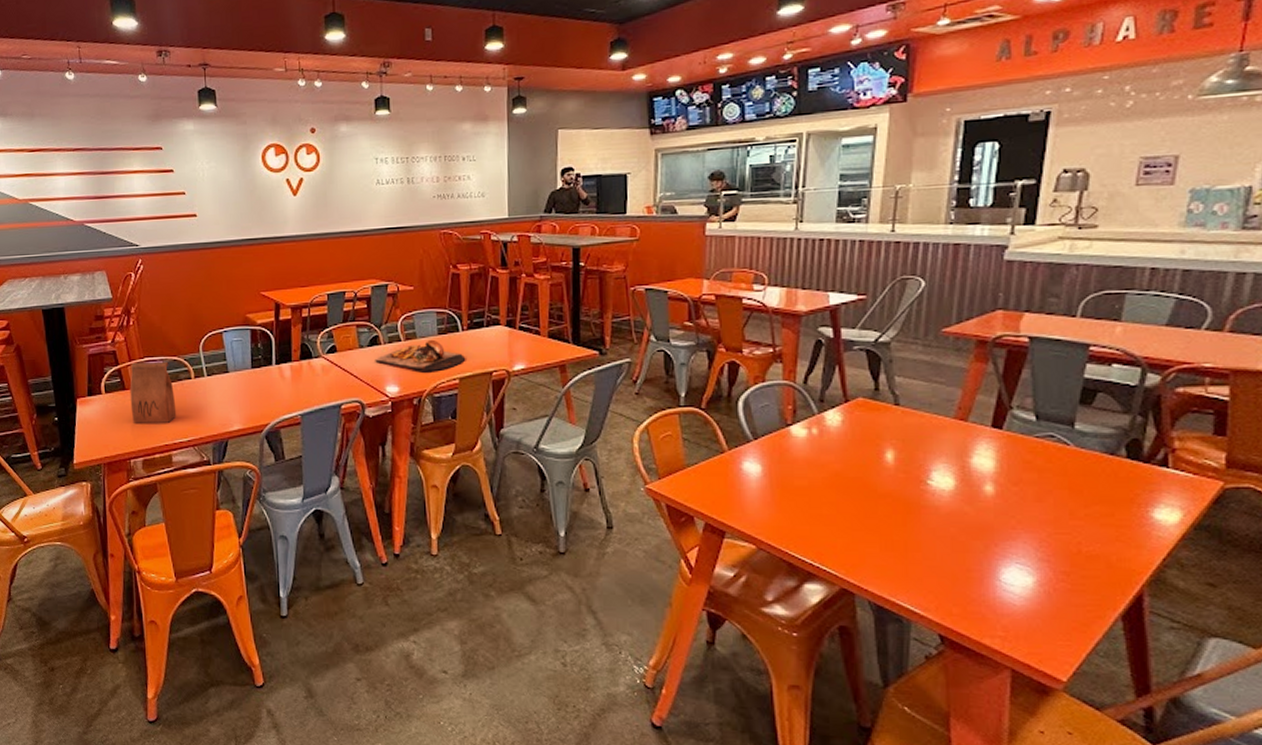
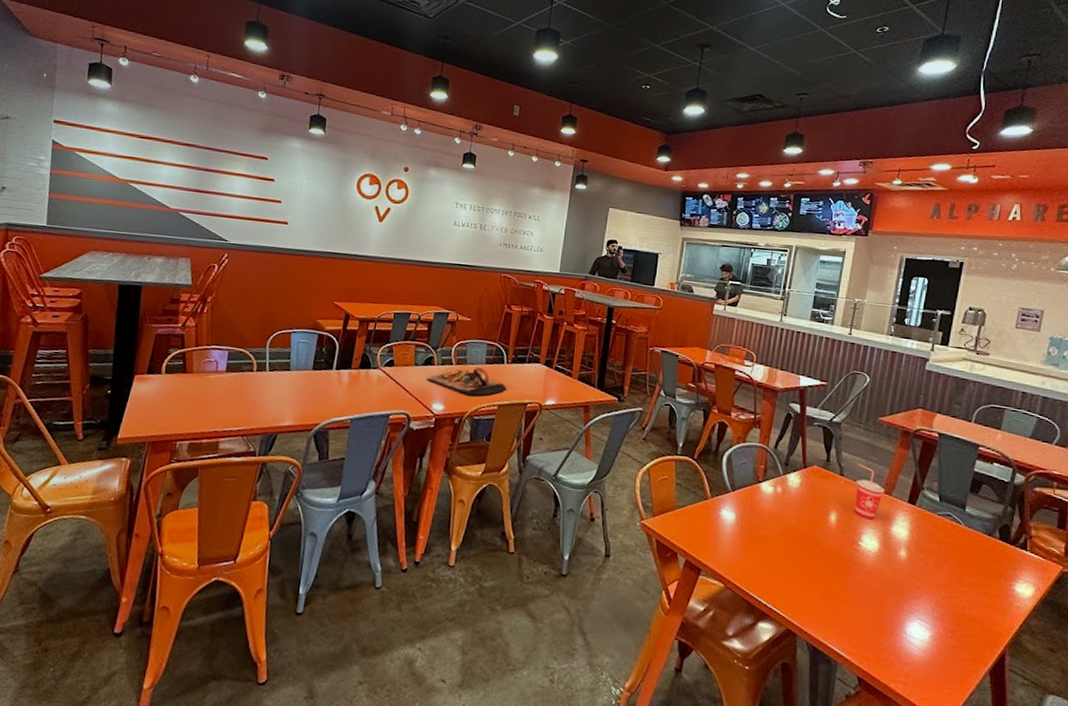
paper bag: present [130,361,177,423] -> none [187,348,235,410]
beverage cup: none [917,388,958,453] -> present [855,463,885,520]

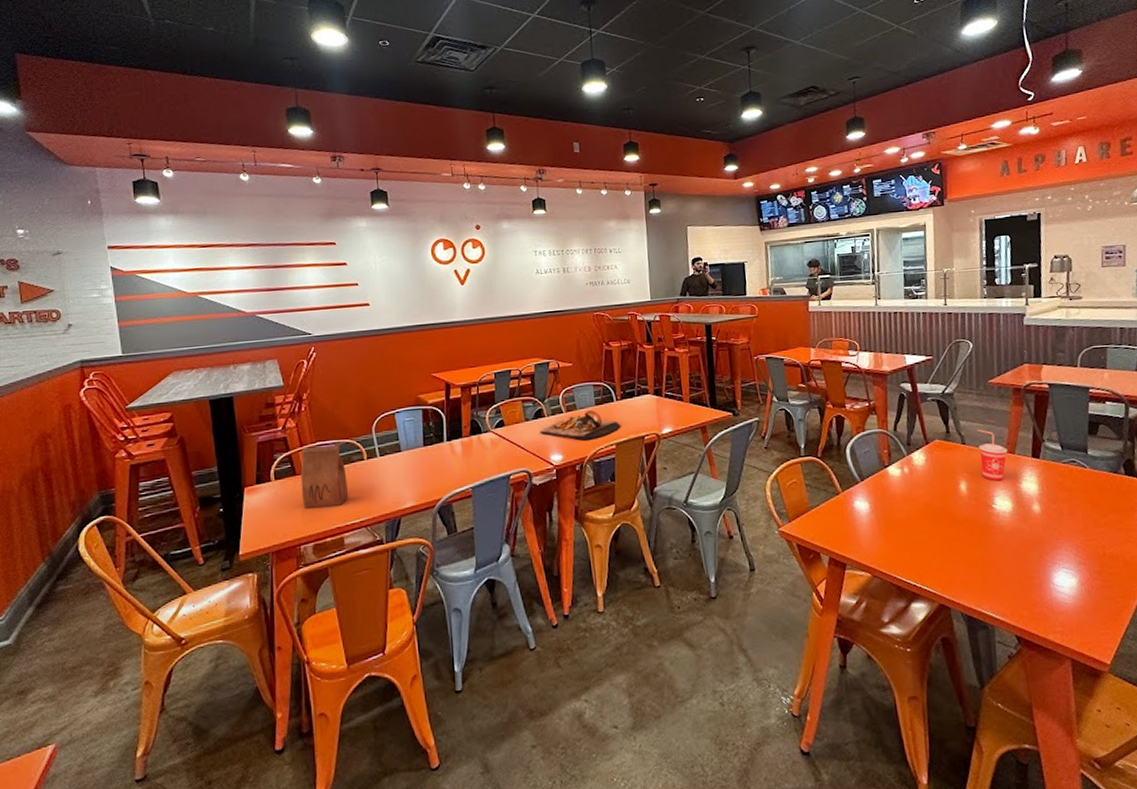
paper bag: none [187,348,235,410] -> present [300,444,349,508]

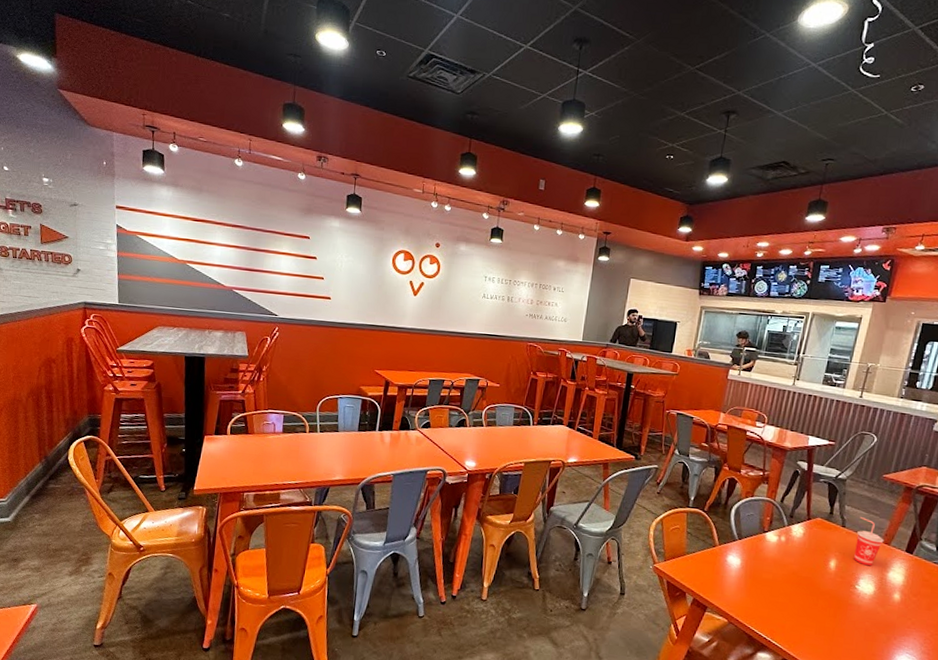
paper bag: present [300,444,349,508] -> none [250,412,290,466]
food tray: present [540,410,620,441] -> none [460,428,532,455]

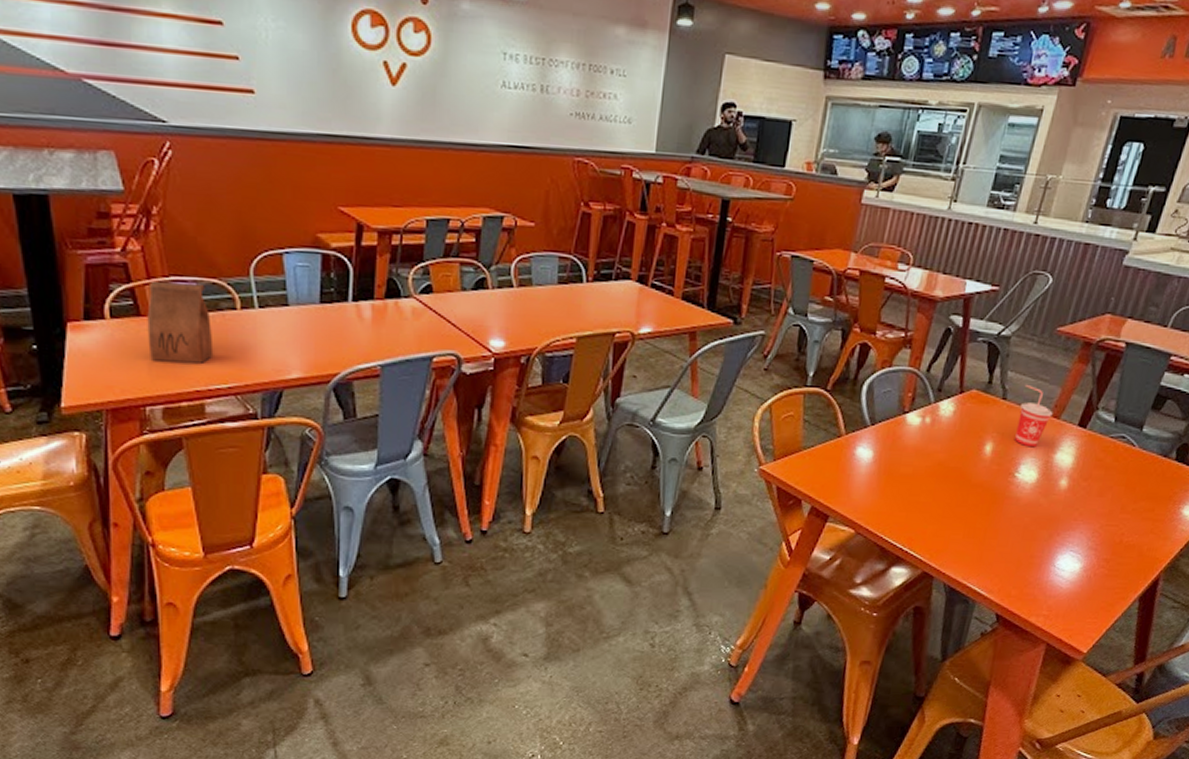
paper bag: none [250,412,290,466] -> present [147,280,214,363]

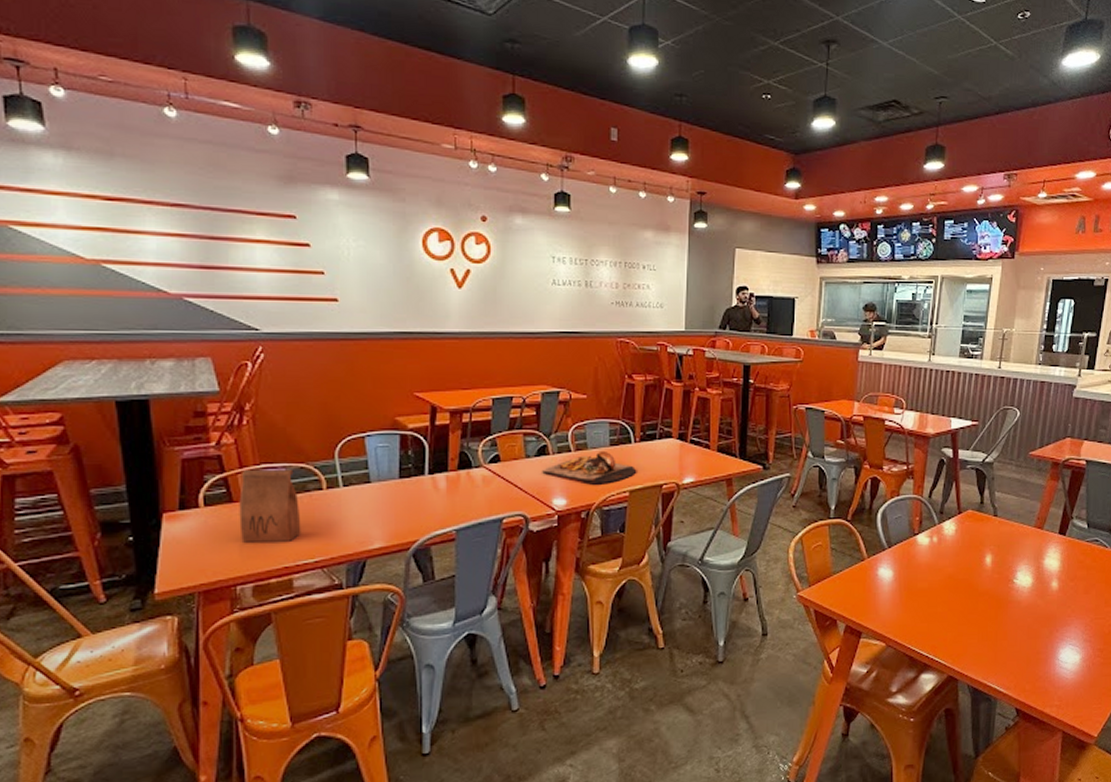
food tray: none [479,288,586,328] -> present [542,450,636,485]
beverage cup: present [1015,384,1053,448] -> none [1009,501,1037,556]

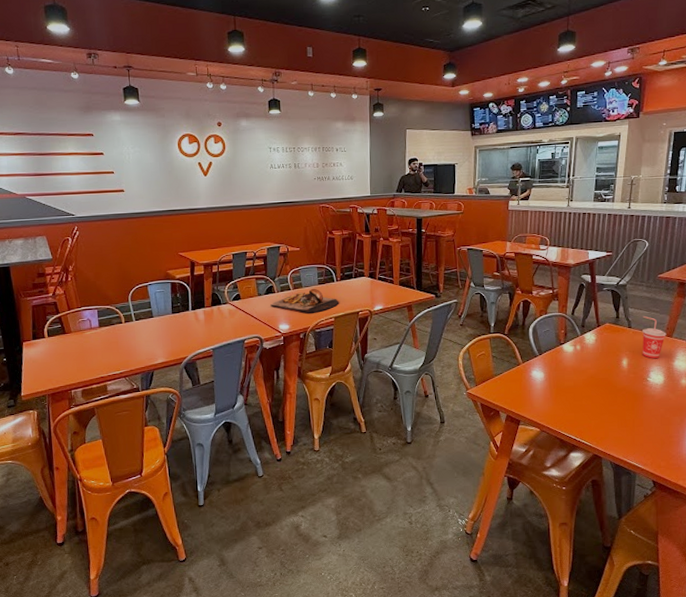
paper bag: present [239,469,301,543] -> none [69,309,110,361]
beverage cup: none [1009,501,1037,556] -> present [642,315,667,359]

